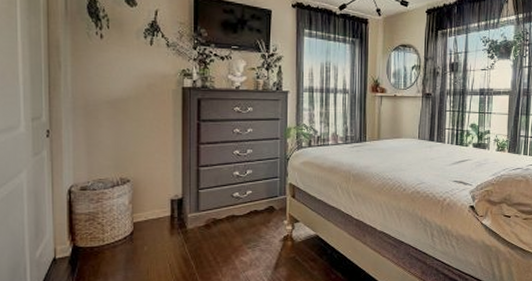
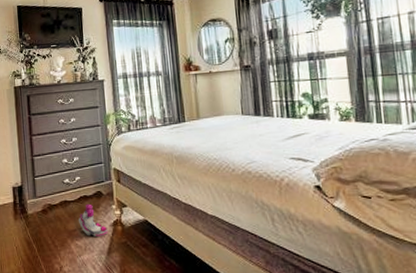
boots: none [245,218,277,253] -> present [78,204,108,238]

